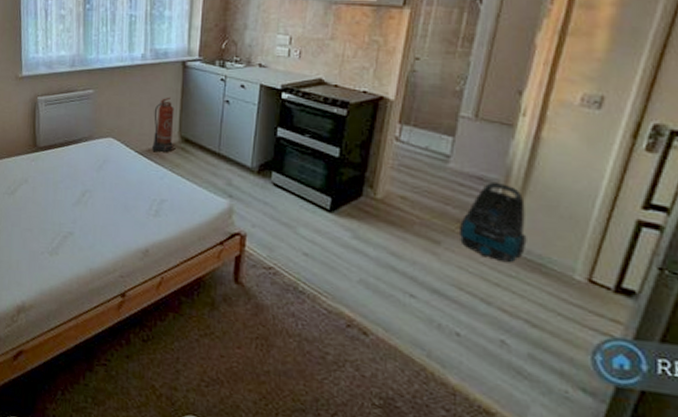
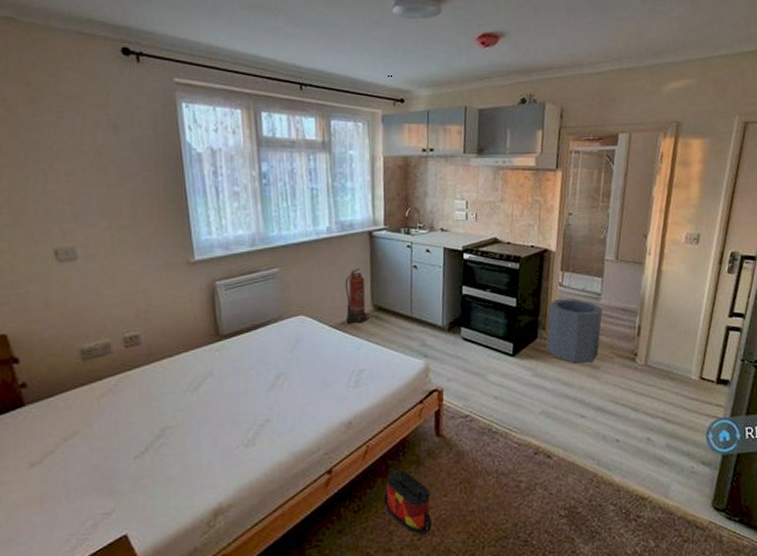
bag: none [173,308,222,384] -> present [383,469,432,536]
trash can: none [372,156,452,235] -> present [546,299,603,364]
vacuum cleaner: present [458,183,527,263] -> none [611,311,659,375]

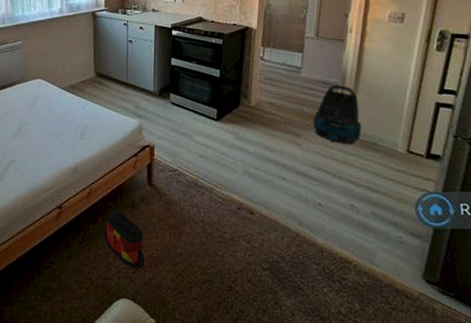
fire extinguisher: present [344,267,370,324] -> none [73,41,93,87]
trash can: present [546,299,603,364] -> none [248,72,304,130]
vacuum cleaner: none [611,311,659,375] -> present [313,85,362,145]

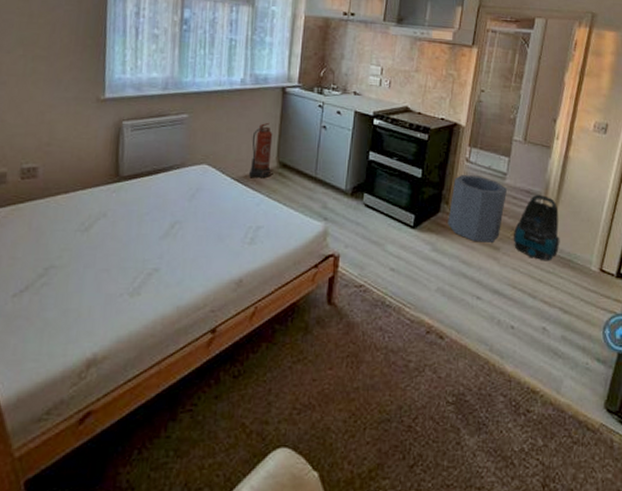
fire extinguisher: none [73,41,93,87] -> present [249,122,273,179]
bag: present [103,211,145,270] -> none [265,335,315,410]
trash can: none [248,72,304,130] -> present [447,175,508,243]

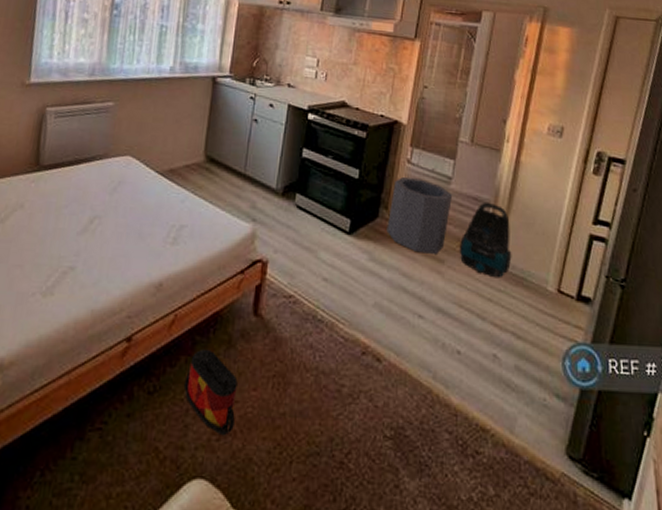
fire extinguisher: present [249,122,273,179] -> none [174,113,201,174]
bag: none [265,335,315,410] -> present [183,348,238,436]

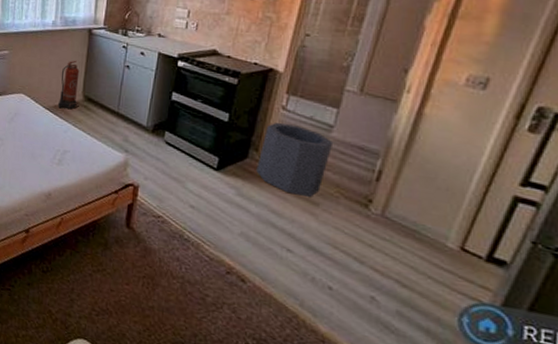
fire extinguisher: none [174,113,201,174] -> present [58,60,80,110]
bag: present [183,348,238,436] -> none [69,246,113,314]
vacuum cleaner: present [459,203,512,278] -> none [337,153,403,228]

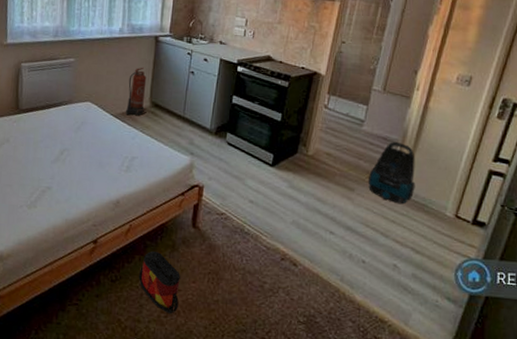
bag: none [69,246,113,314] -> present [138,250,180,314]
trash can: present [256,123,334,197] -> none [304,120,365,184]
vacuum cleaner: none [337,153,403,228] -> present [367,142,416,205]

